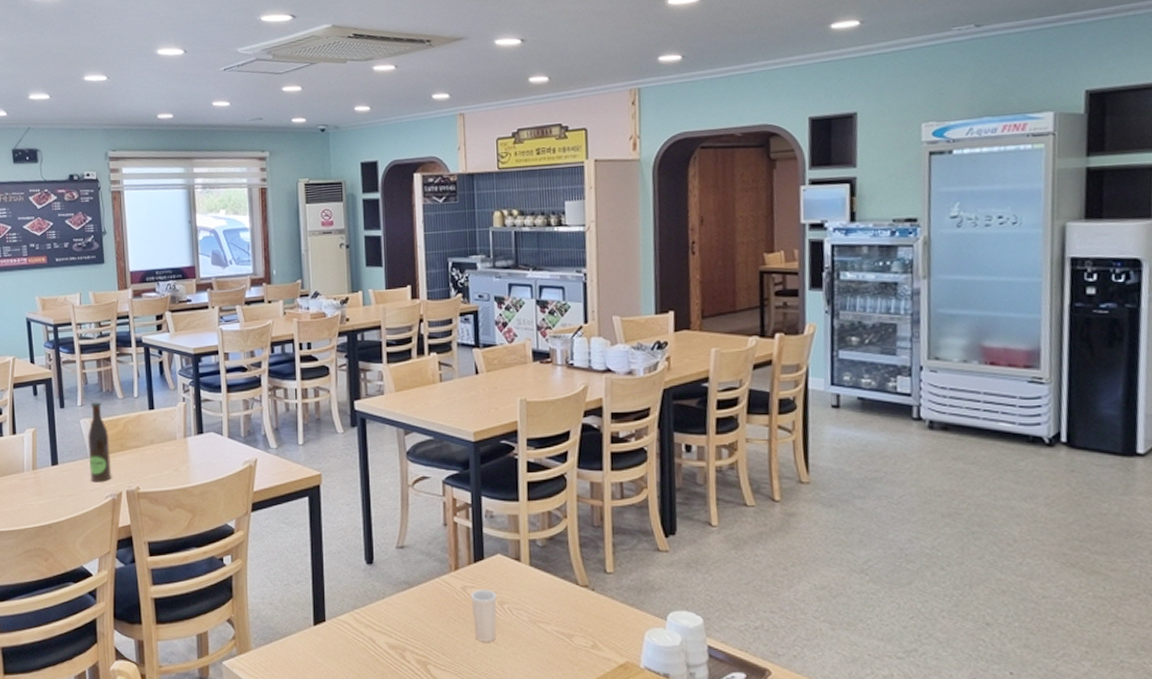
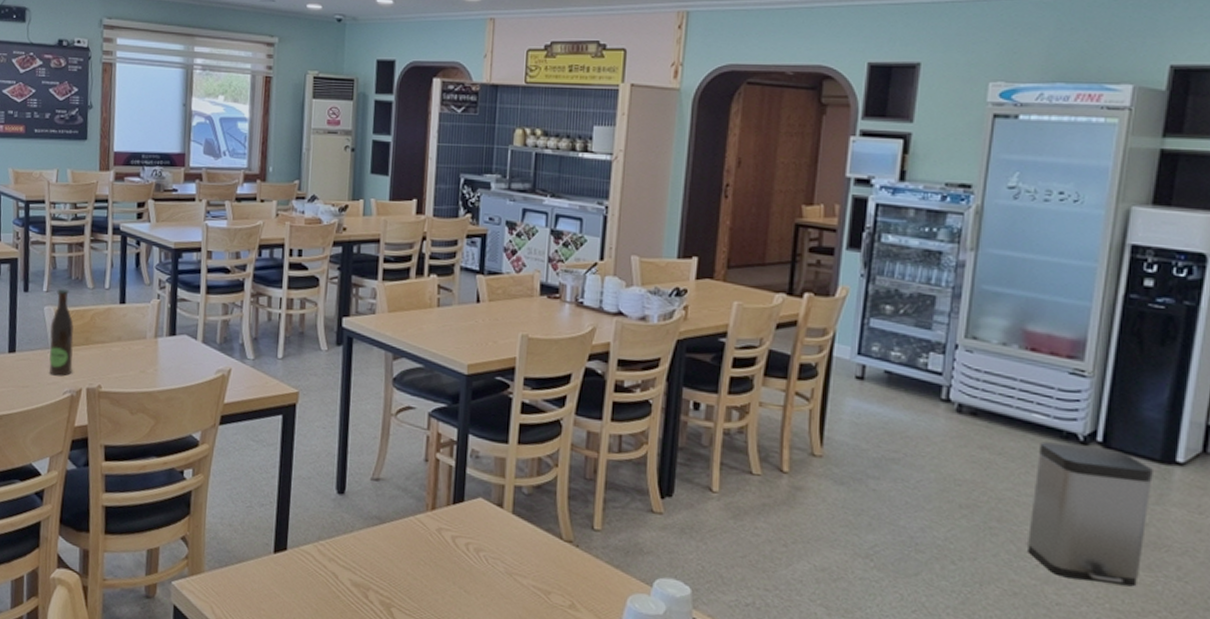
cup: present [470,589,497,642] -> none [445,533,474,590]
pedal bin: none [1008,447,1118,574] -> present [1028,441,1153,587]

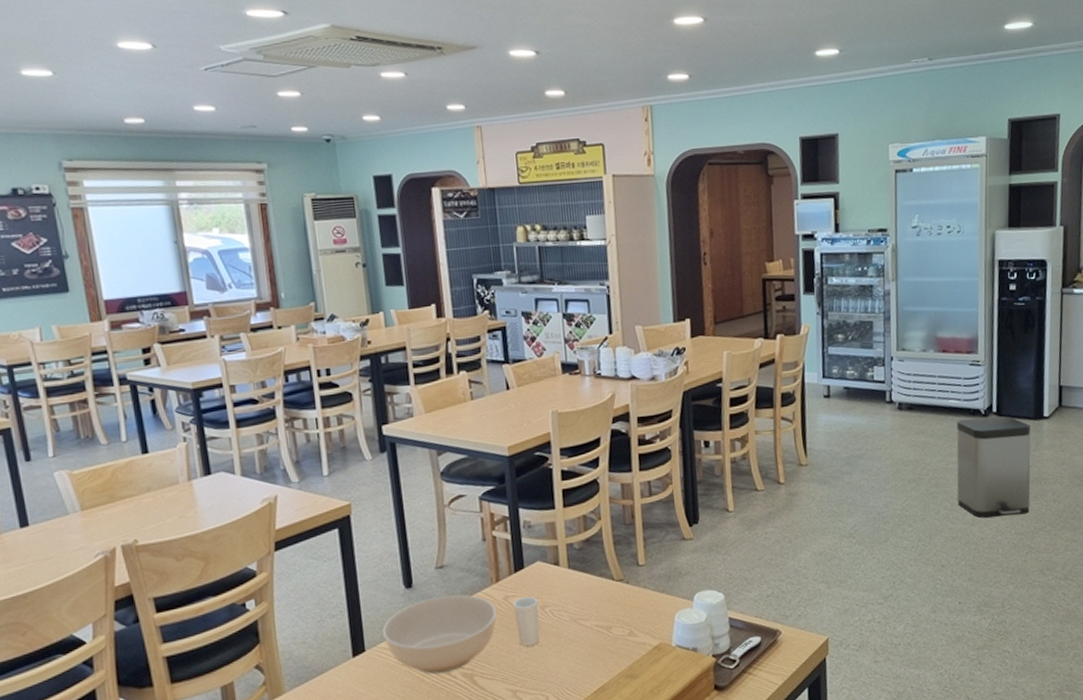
bottle: present [49,288,74,376] -> none [65,449,101,541]
bowl: none [306,510,428,595] -> present [381,594,497,674]
cup: none [445,533,474,590] -> present [513,596,540,647]

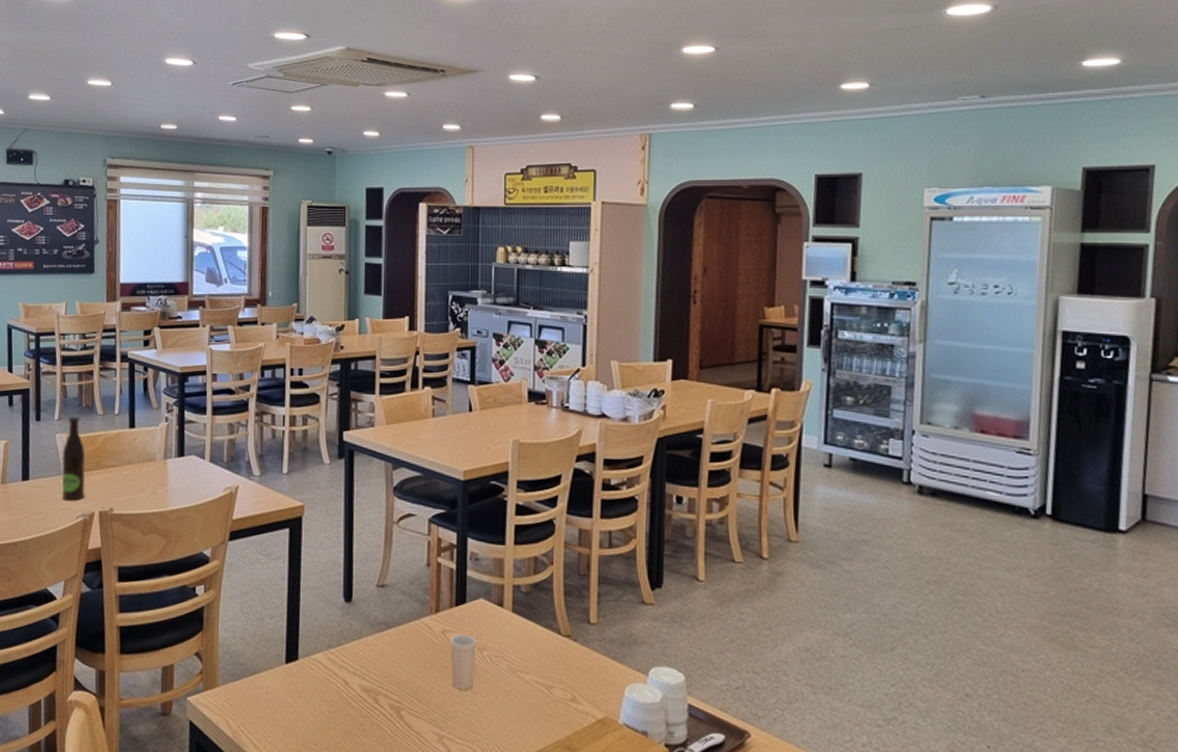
bottle: none [65,449,101,541] -> present [61,415,86,501]
bowl: present [381,594,497,674] -> none [316,616,433,700]
pedal bin: present [956,416,1031,518] -> none [991,517,1100,650]

